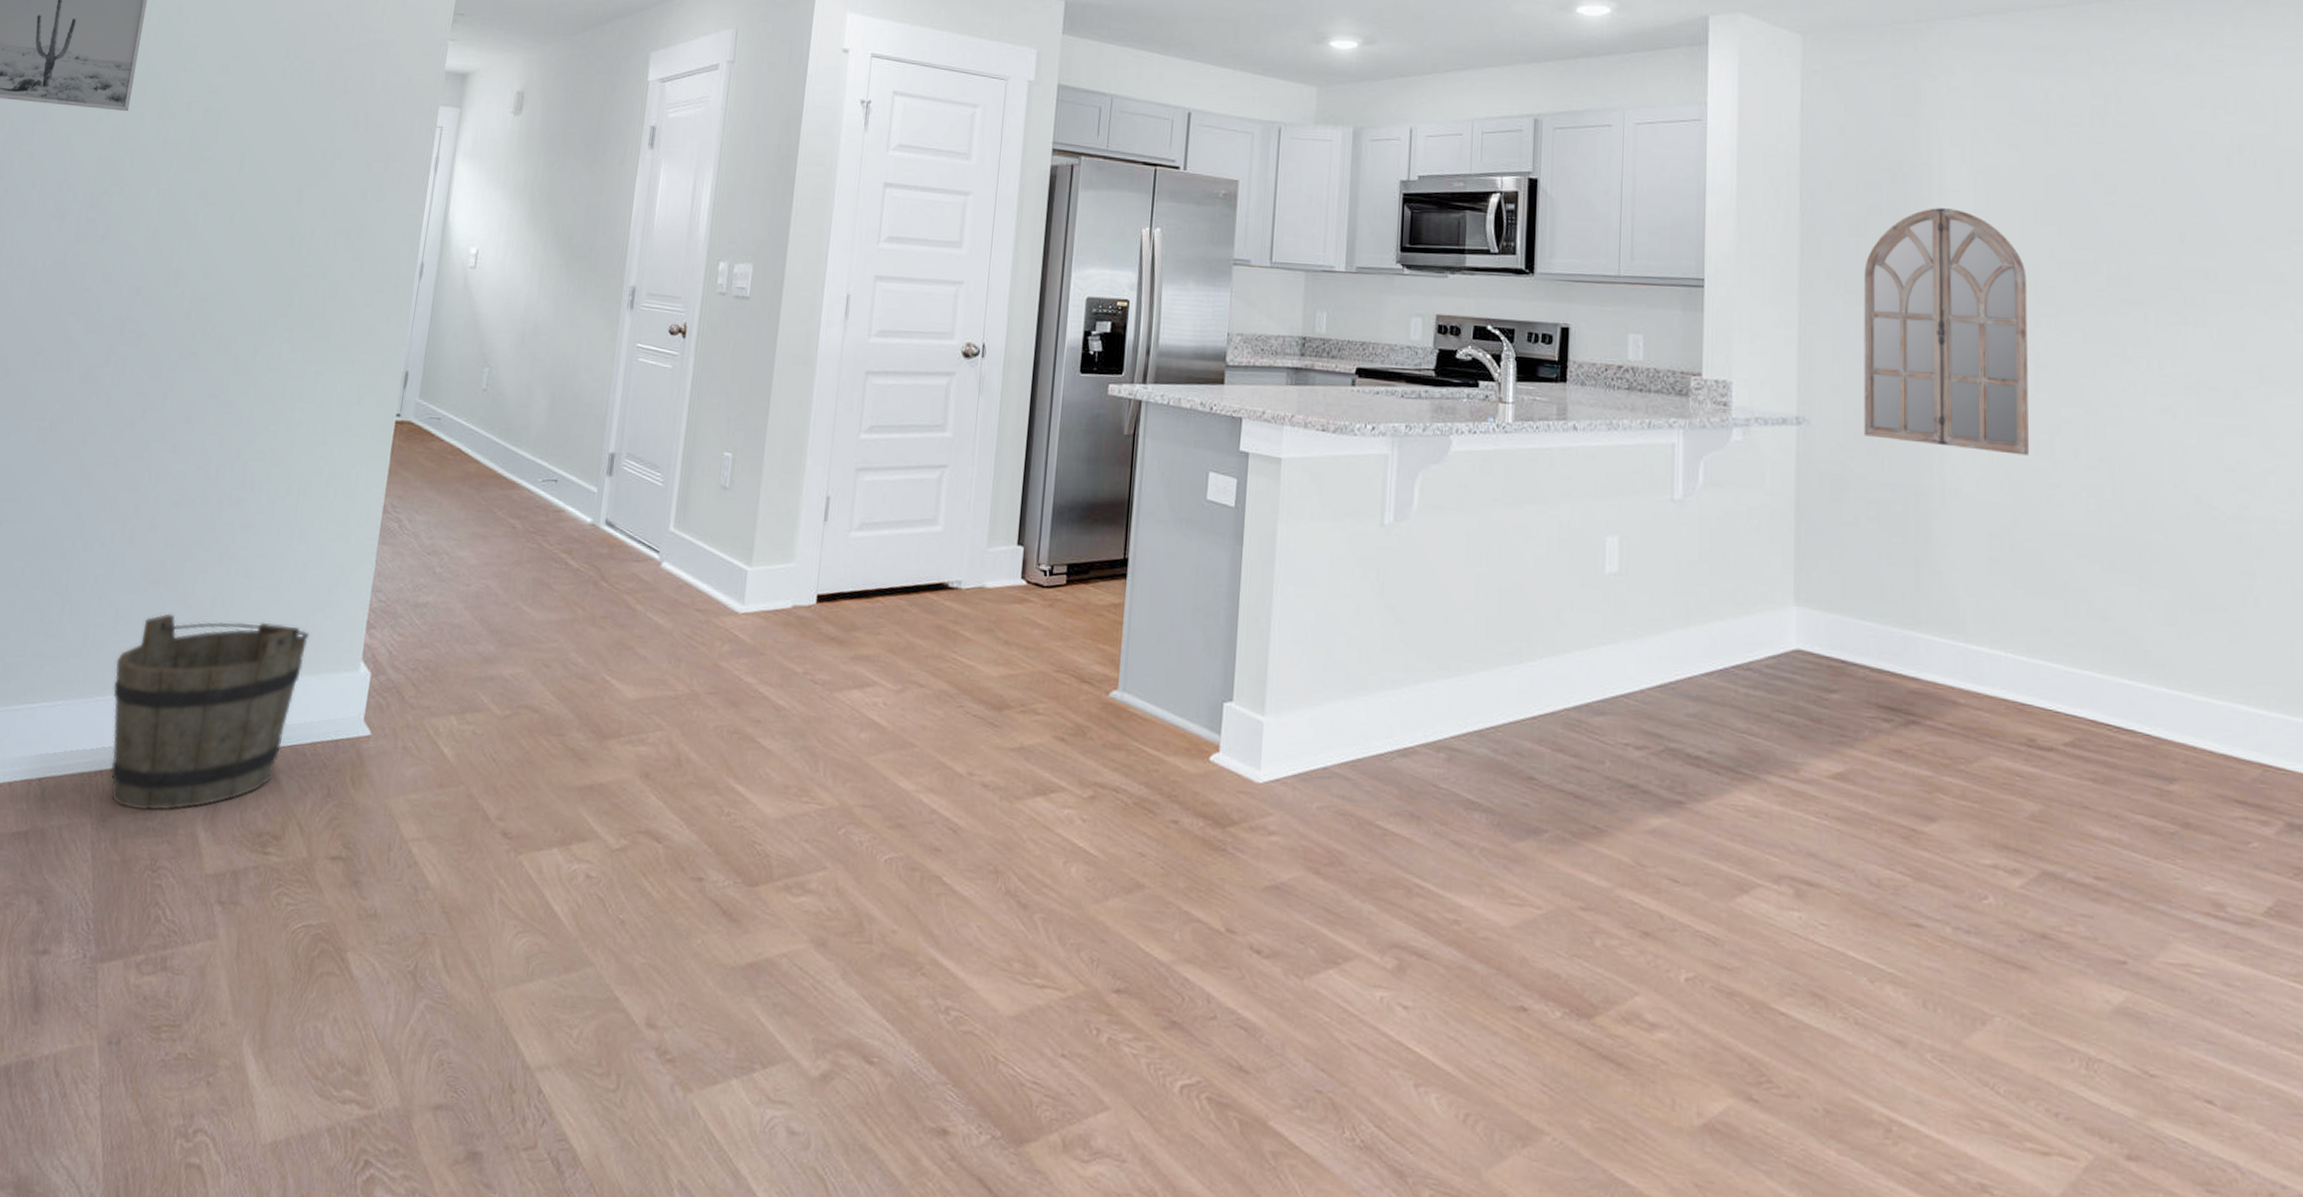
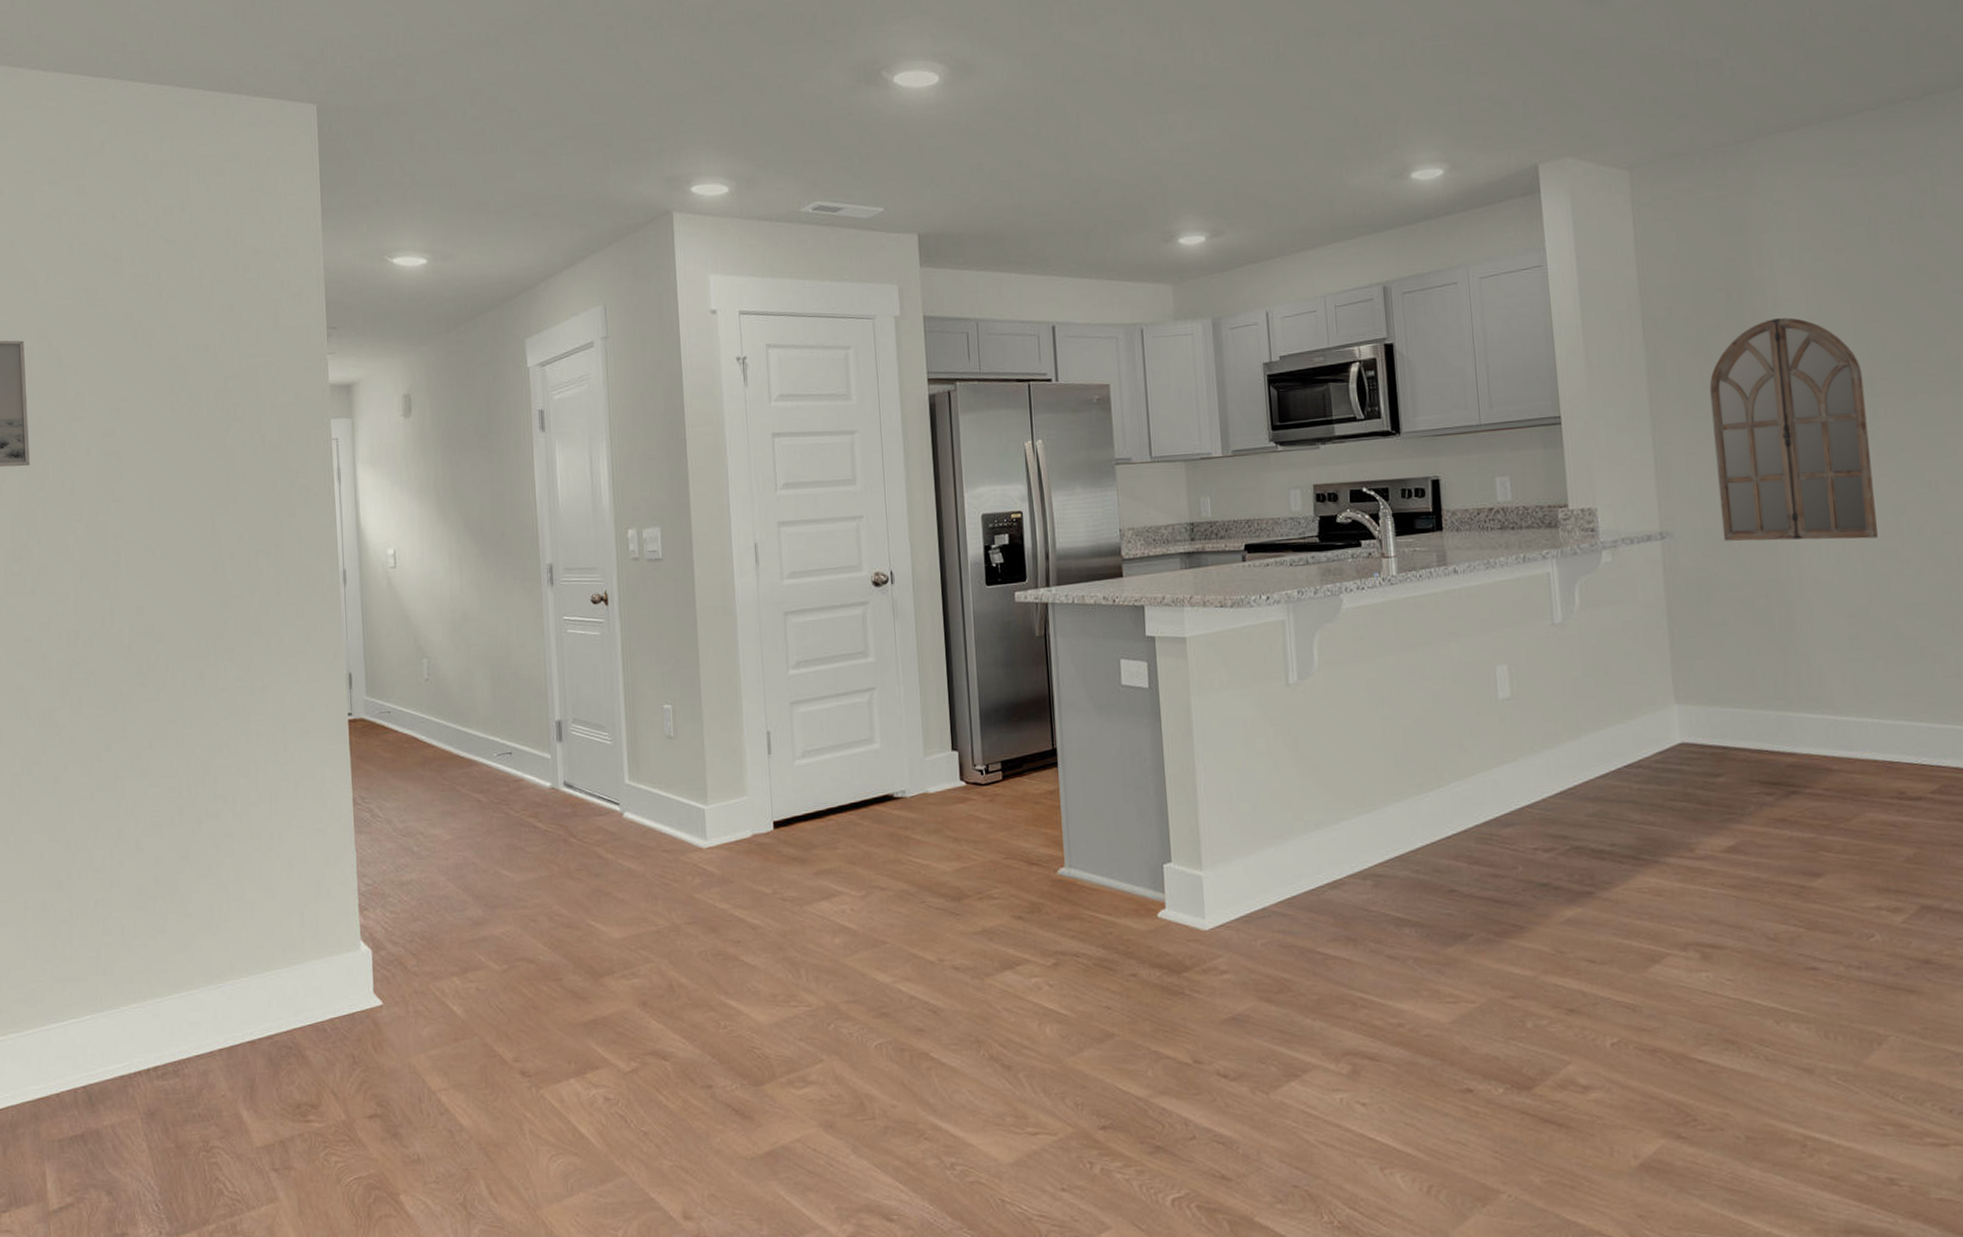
bucket: present [110,613,309,811] -> none [132,918,307,1101]

